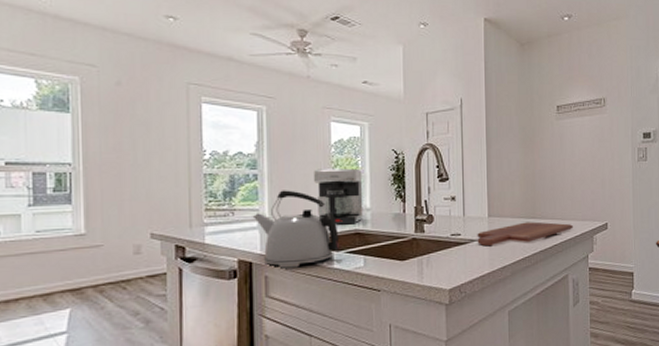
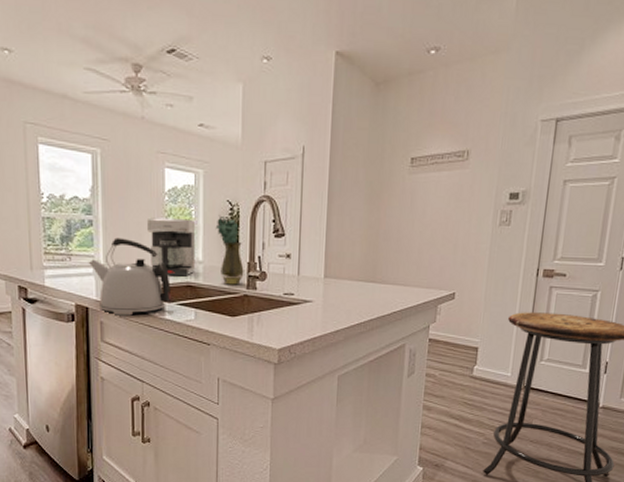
vase: none [382,163,412,230] -> present [215,215,244,285]
cutting board: present [477,222,573,247] -> none [311,286,416,309]

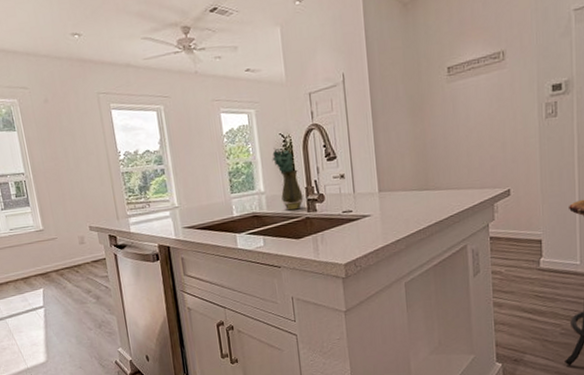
kettle: present [88,237,172,316] -> none [164,180,241,251]
coffee maker: present [146,217,196,277] -> none [210,155,259,210]

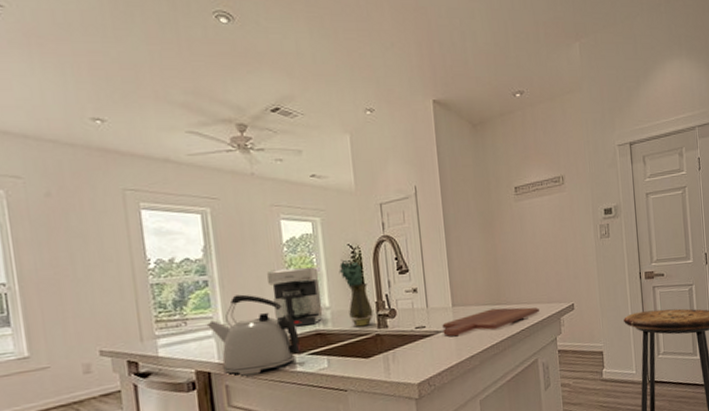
kettle: none [164,180,241,251] -> present [206,294,302,376]
coffee maker: none [210,155,259,210] -> present [266,266,323,327]
cutting board: none [368,193,471,221] -> present [442,307,539,337]

